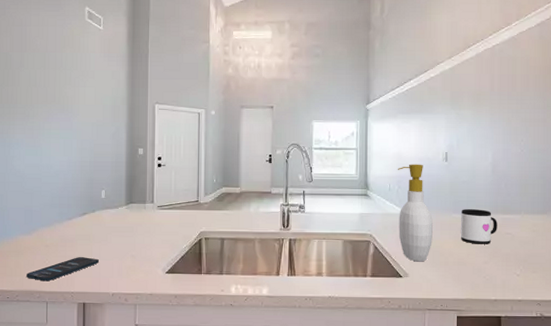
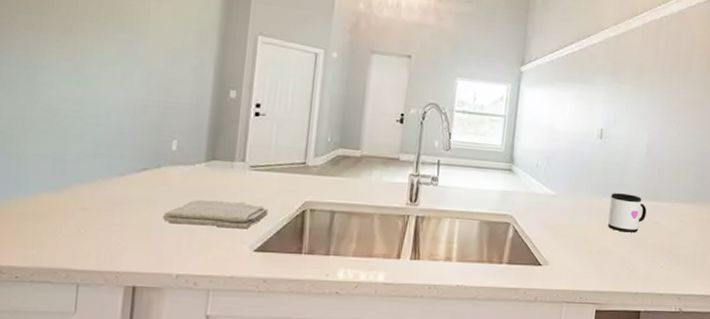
smartphone: present [26,257,99,281] -> none [49,226,161,257]
washcloth: none [99,234,173,256] -> present [162,200,268,229]
soap bottle: present [397,164,433,262] -> none [542,138,580,249]

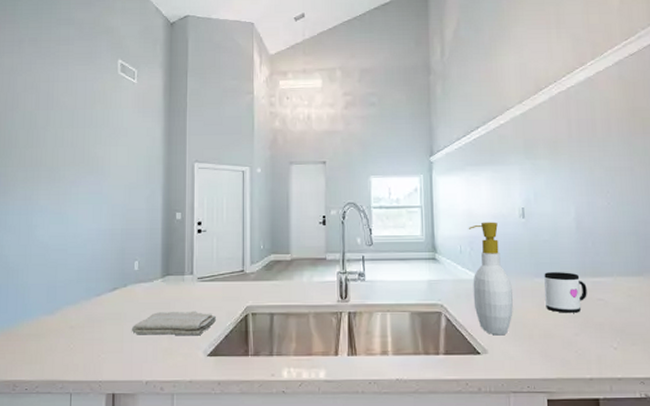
soap bottle: none [542,138,580,249] -> present [468,222,513,336]

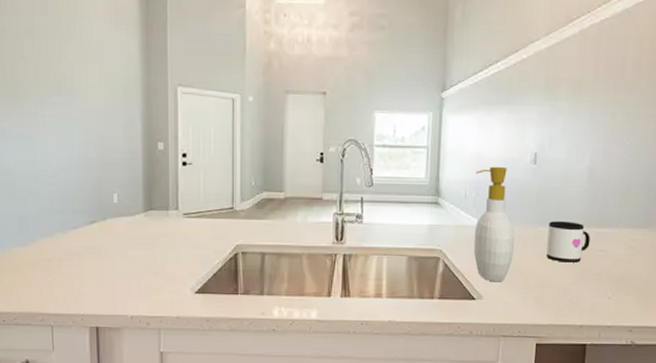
washcloth: present [131,311,216,336] -> none [113,247,203,273]

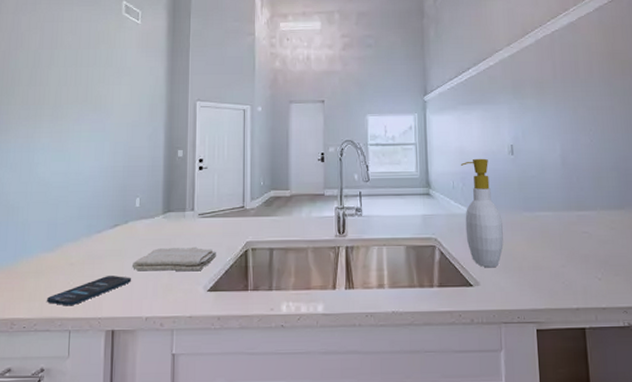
smartphone: none [25,273,113,302] -> present [47,276,131,306]
washcloth: none [113,247,203,273] -> present [131,246,216,272]
mug: present [546,221,590,263] -> none [532,206,573,246]

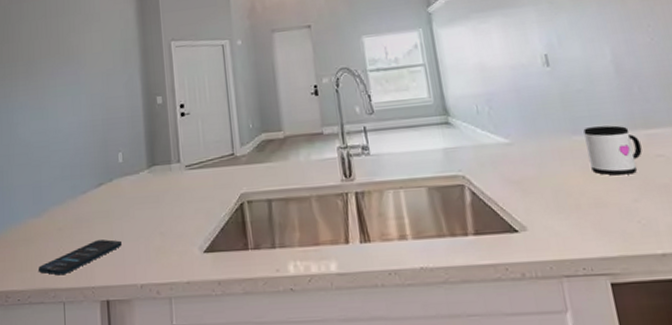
washcloth: present [131,246,216,272] -> none [120,202,209,233]
soap bottle: present [460,158,504,268] -> none [483,74,552,209]
mug: none [532,206,573,246] -> present [583,125,642,176]

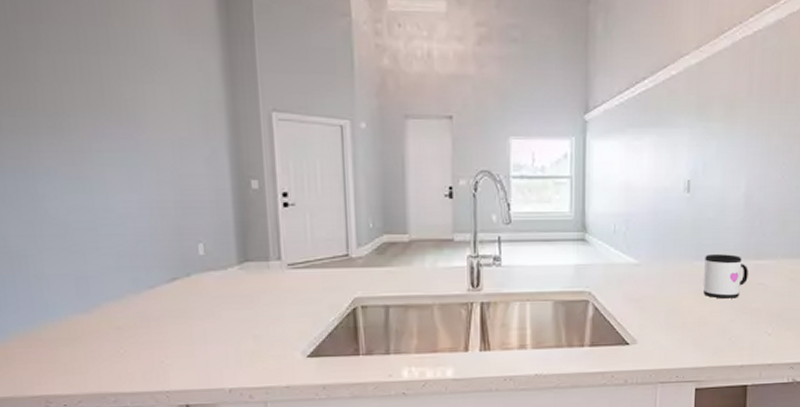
smartphone: present [39,239,122,276] -> none [91,341,204,379]

